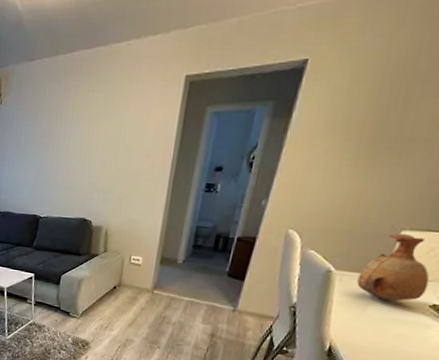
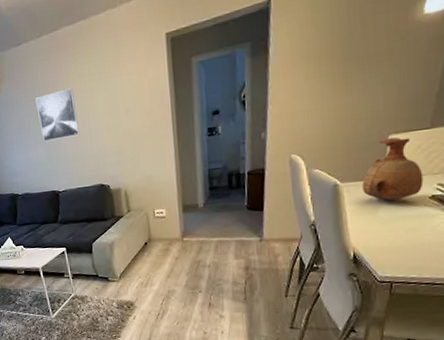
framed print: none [35,114,77,165] -> present [35,88,81,142]

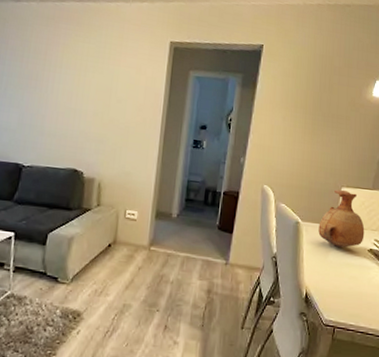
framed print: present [35,88,81,142] -> none [19,59,67,112]

